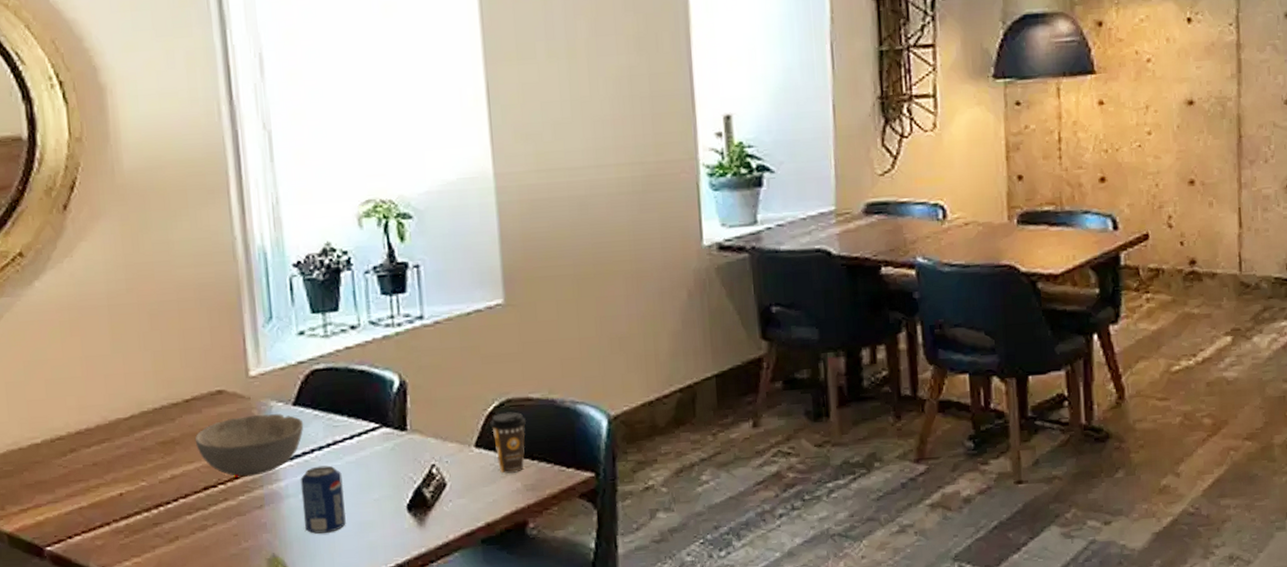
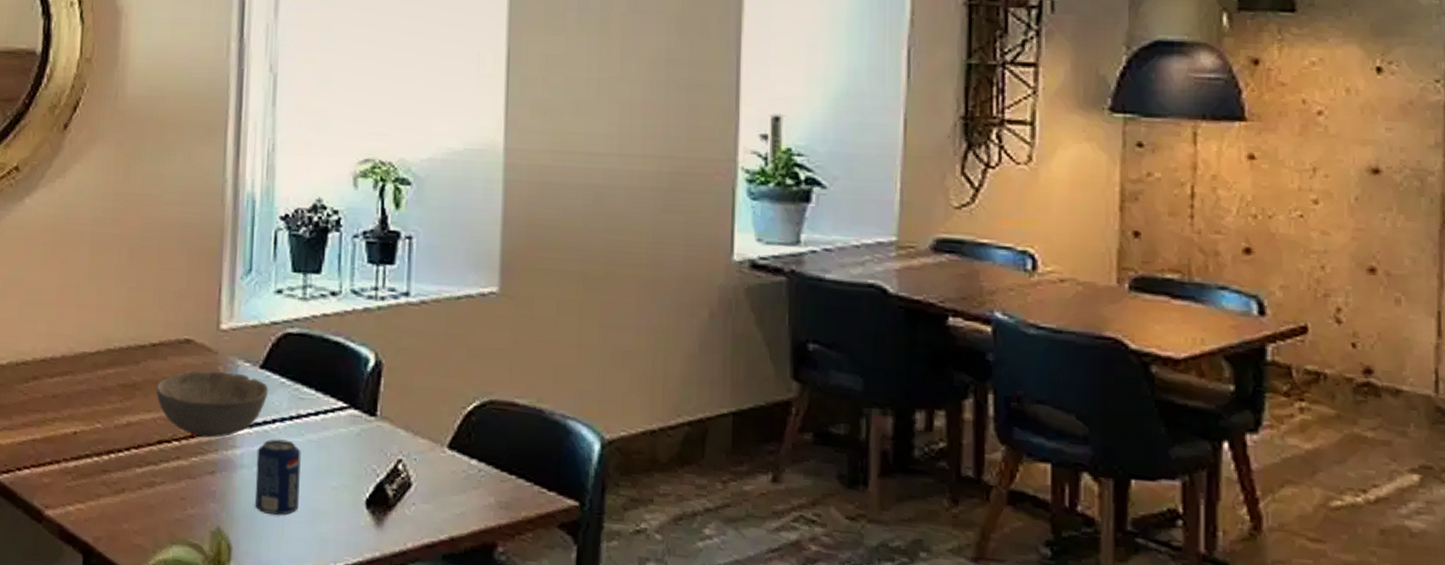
coffee cup: present [490,412,527,474] -> none [467,414,509,486]

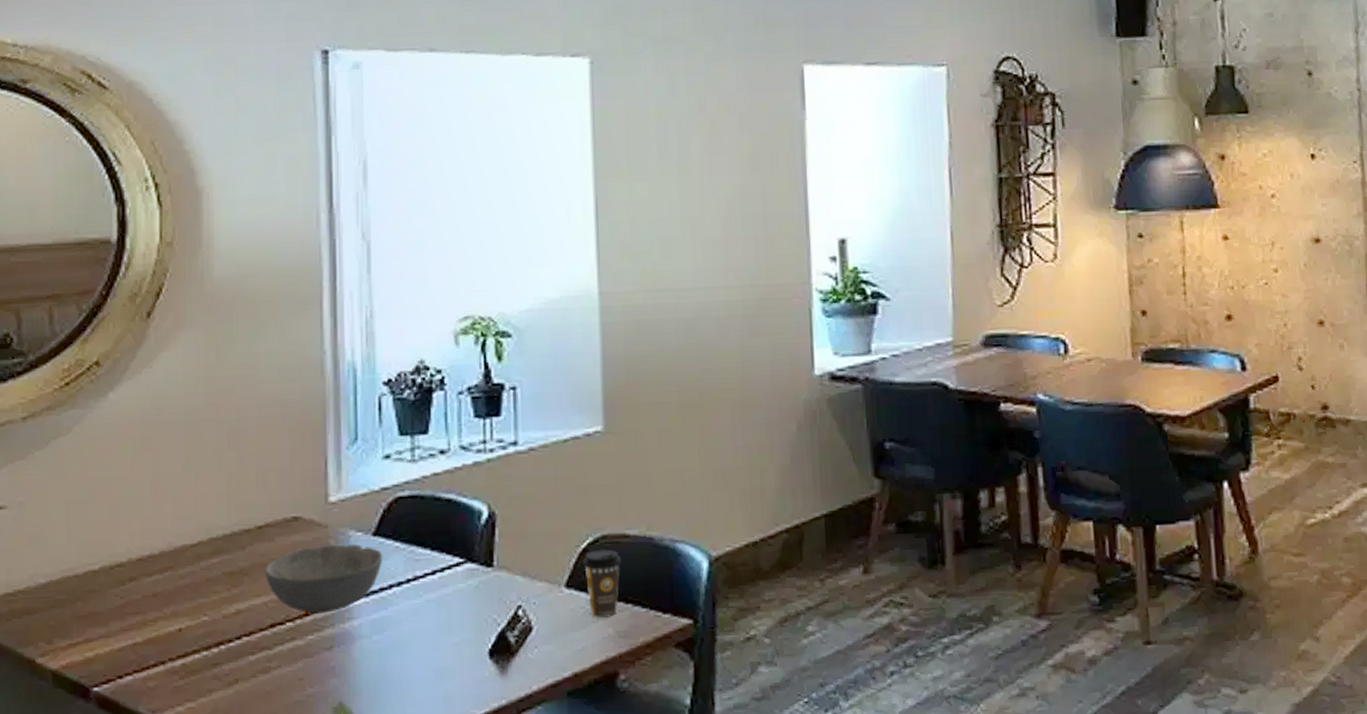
beverage can: present [254,439,301,515] -> none [375,603,423,680]
coffee cup: none [467,414,509,486] -> present [583,549,622,618]

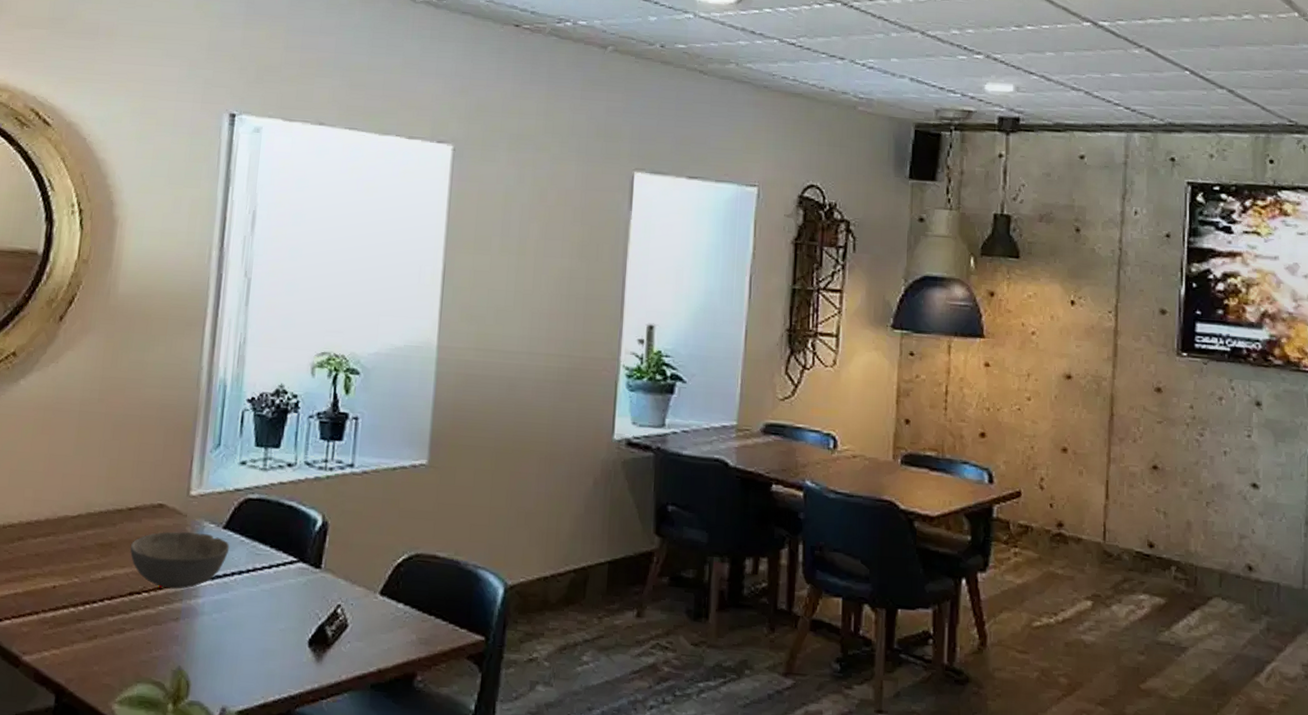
coffee cup: present [583,549,622,618] -> none [397,566,431,625]

